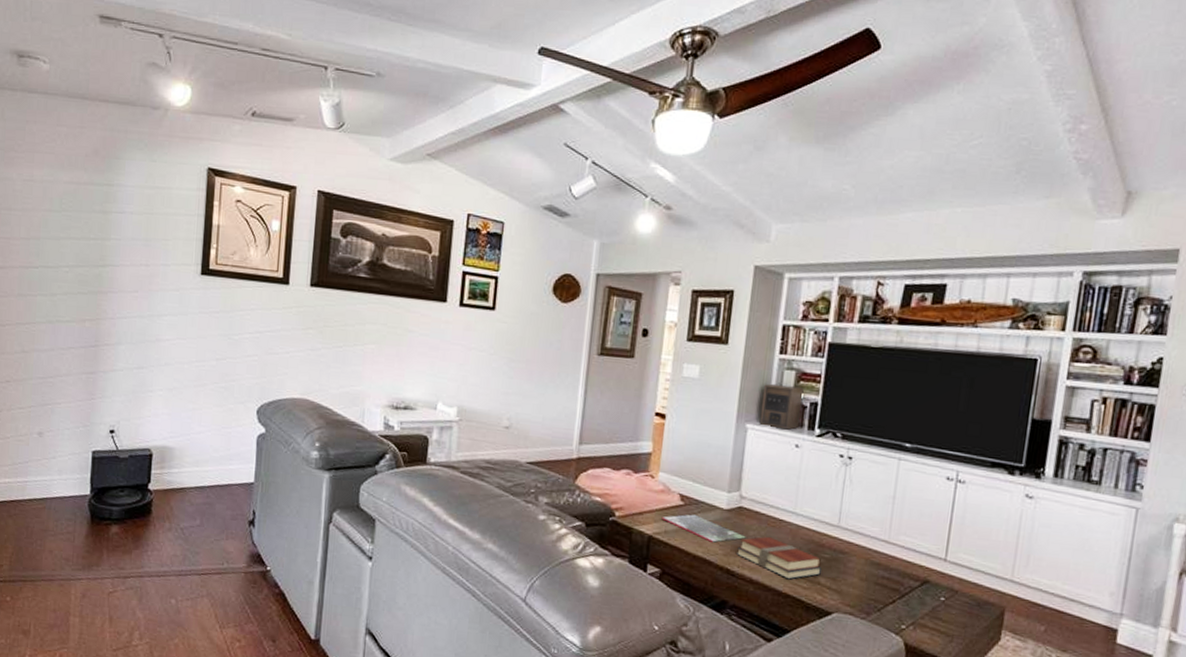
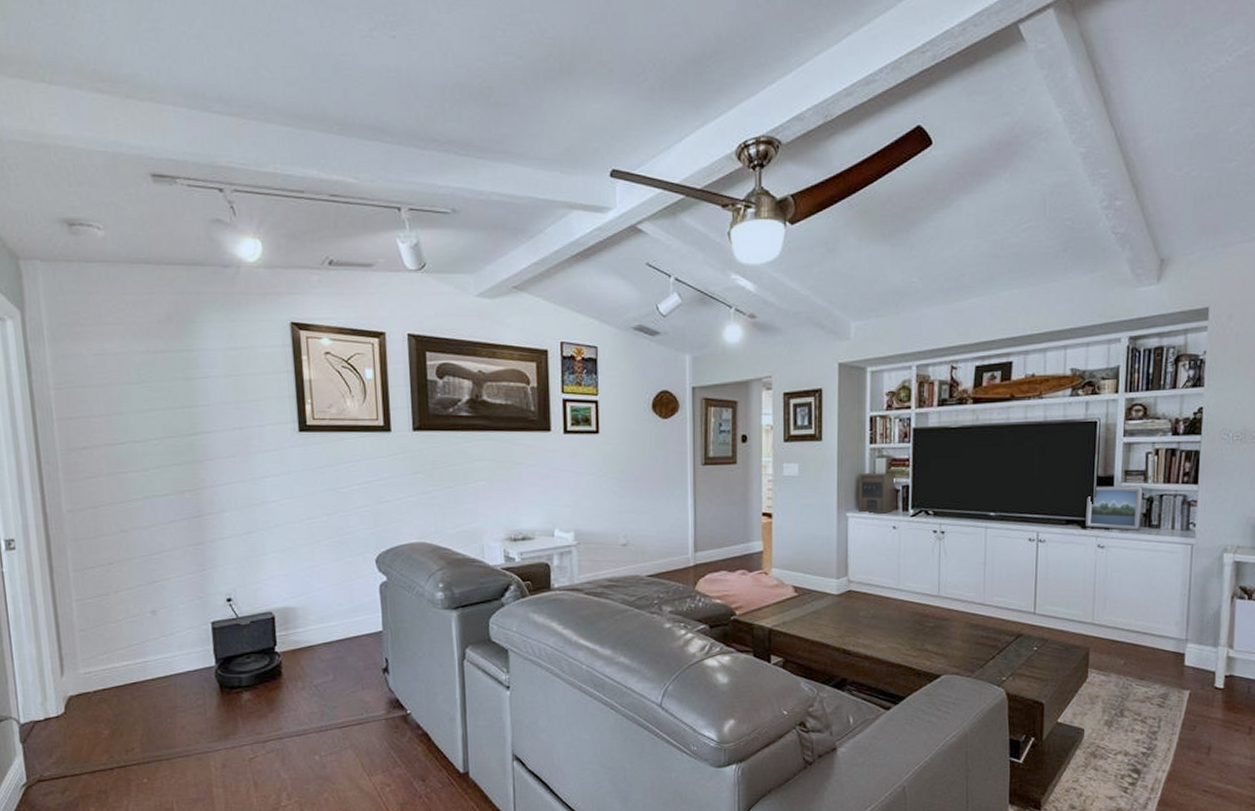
magazine: present [661,514,746,544] -> none [779,603,857,628]
books: present [737,536,822,580] -> none [851,614,927,651]
picture frame: none [1012,429,1084,486] -> present [1084,486,1143,531]

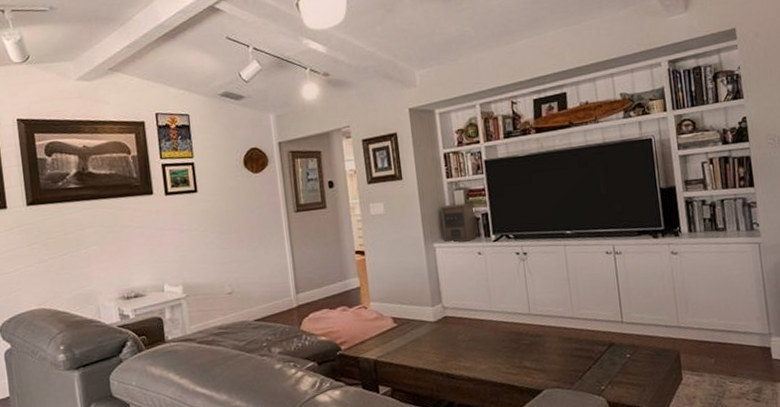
picture frame: present [1084,486,1143,531] -> none [654,194,709,237]

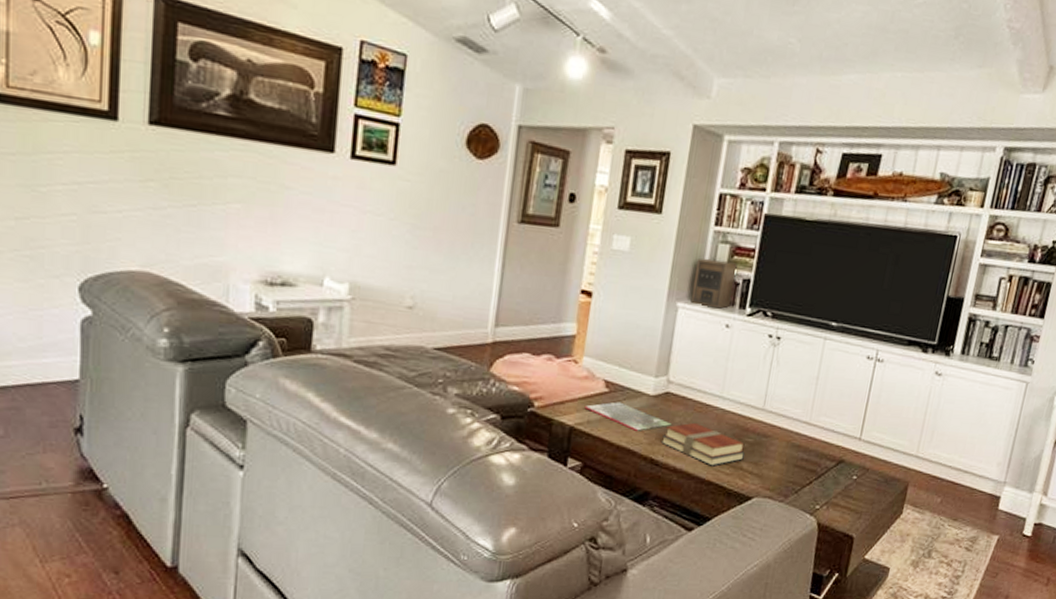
magazine: none [381,332,456,354] -> present [584,402,672,432]
books: none [451,336,525,370] -> present [661,422,745,467]

